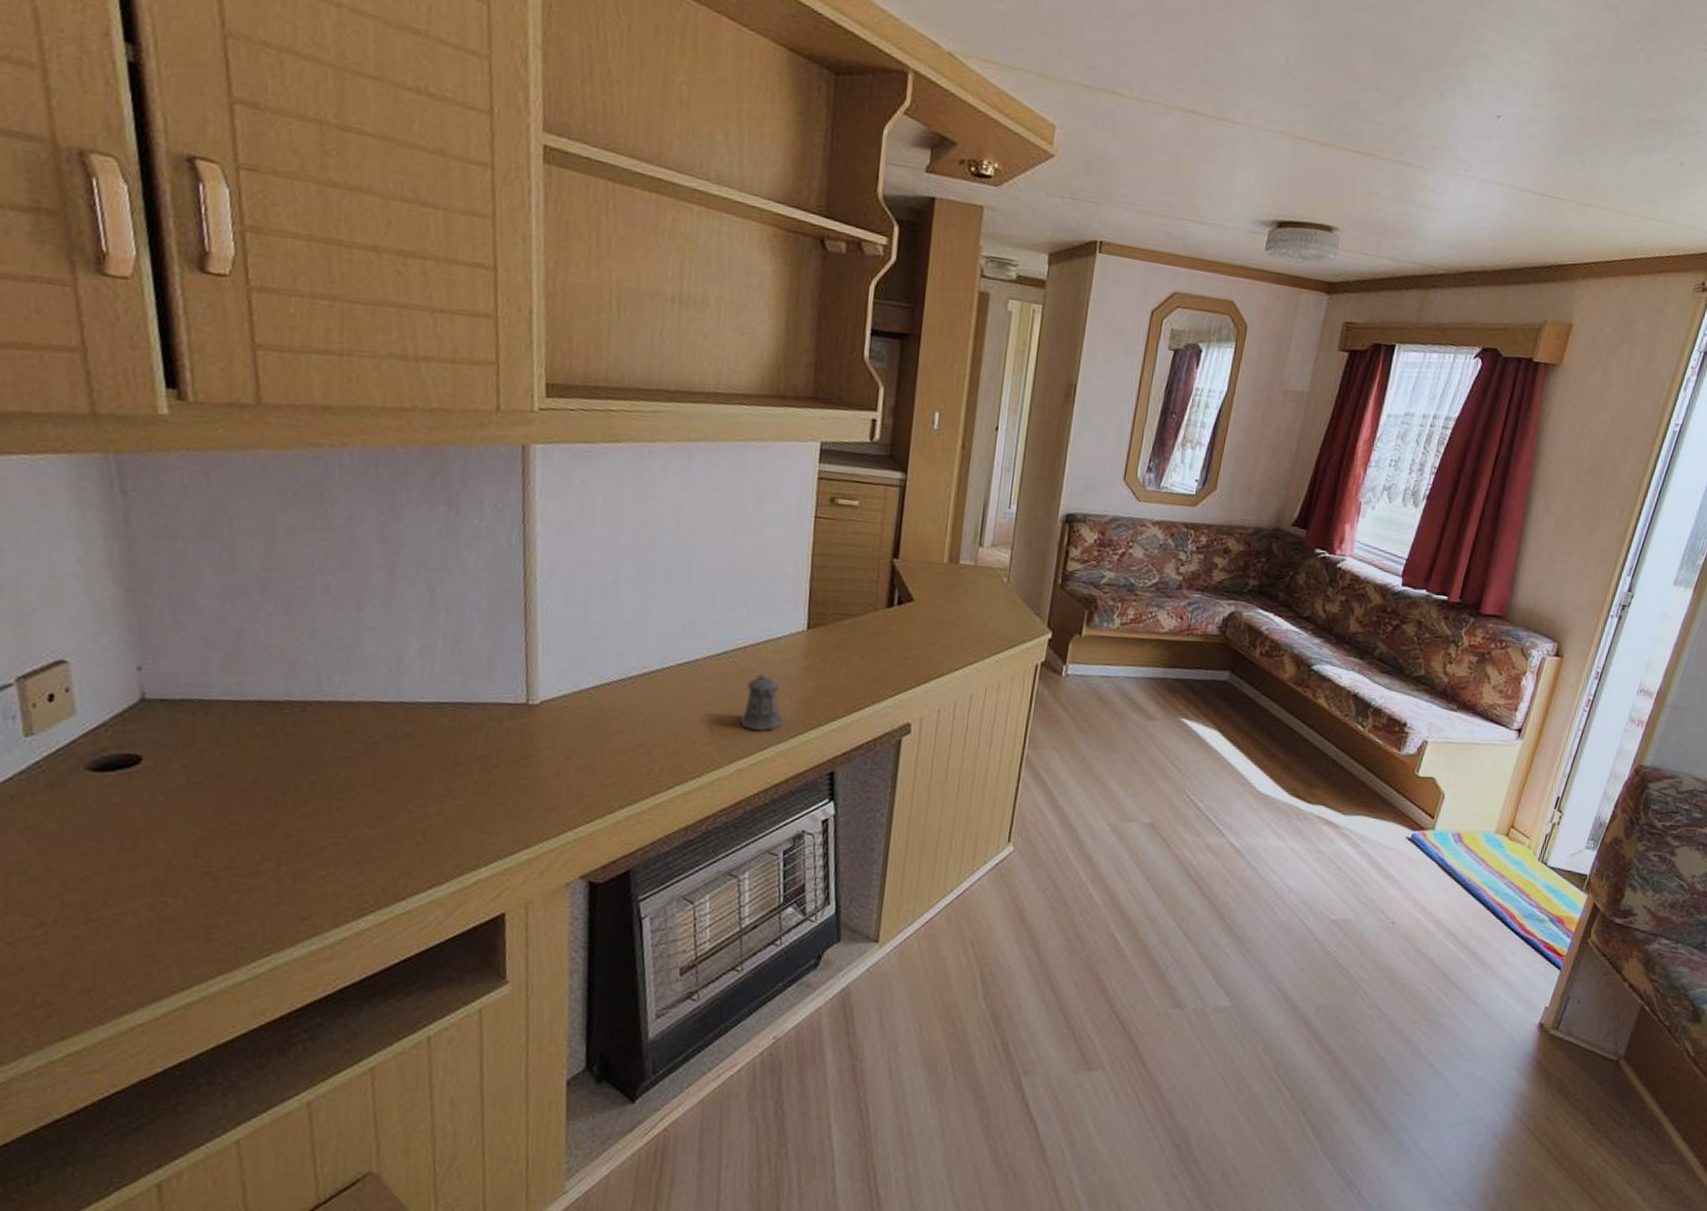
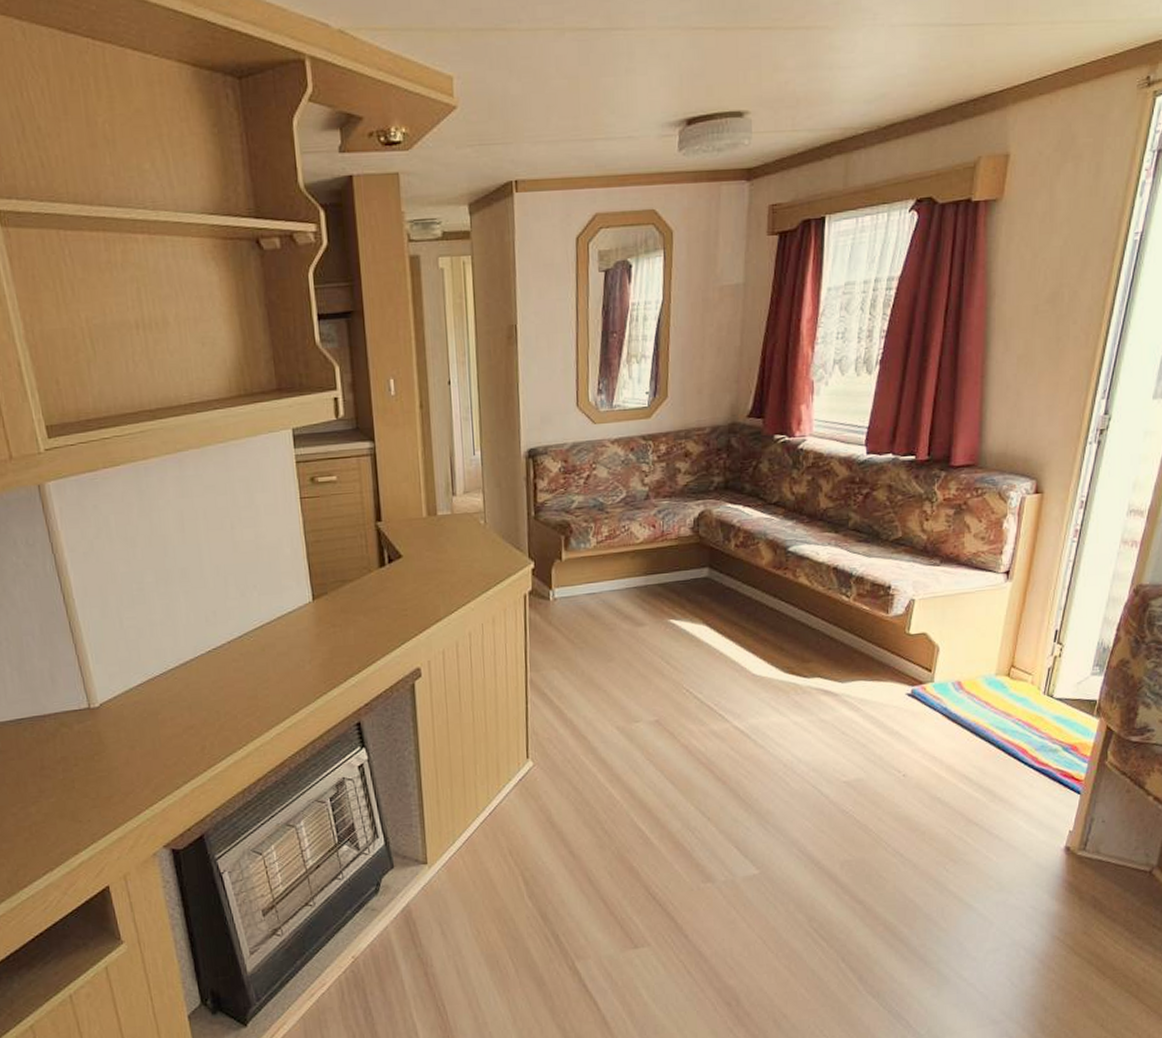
pepper shaker: present [740,674,783,732] -> none [270,647,308,698]

